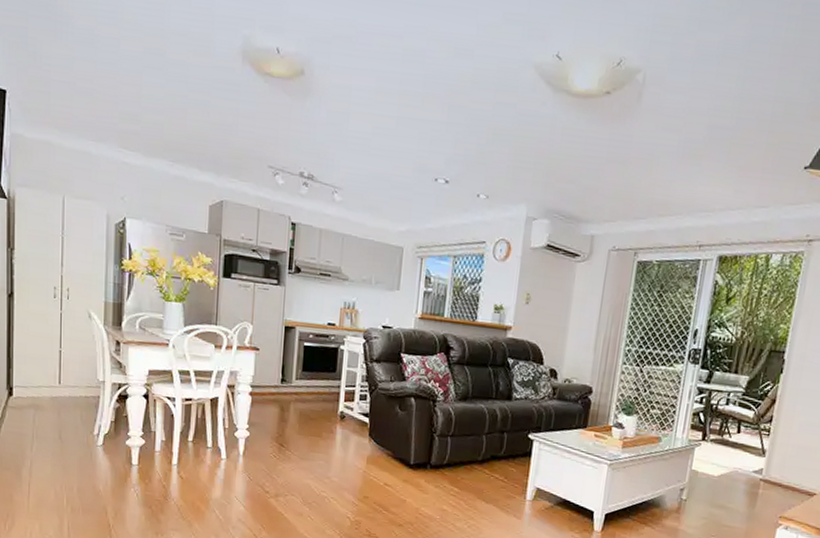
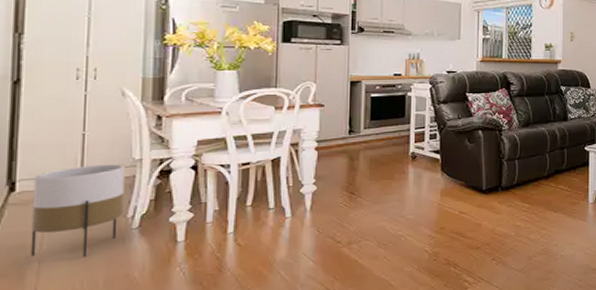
planter: none [25,380,92,465] -> present [30,164,125,258]

